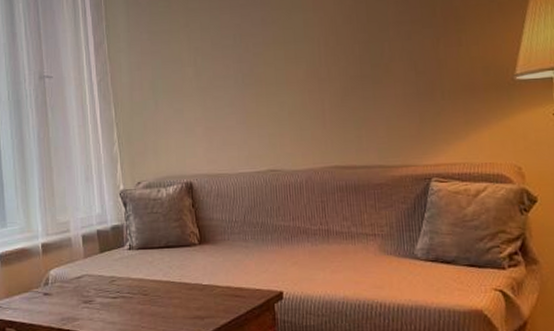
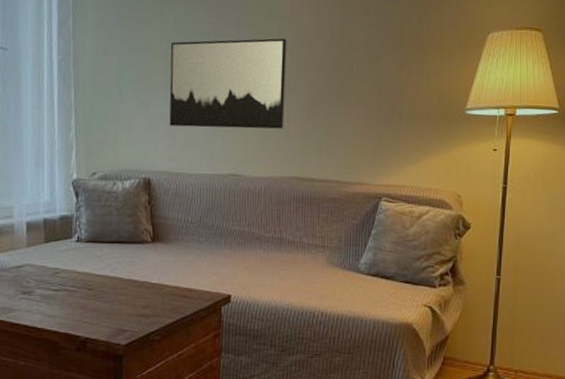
wall art: none [200,29,319,129] -> present [169,38,287,129]

